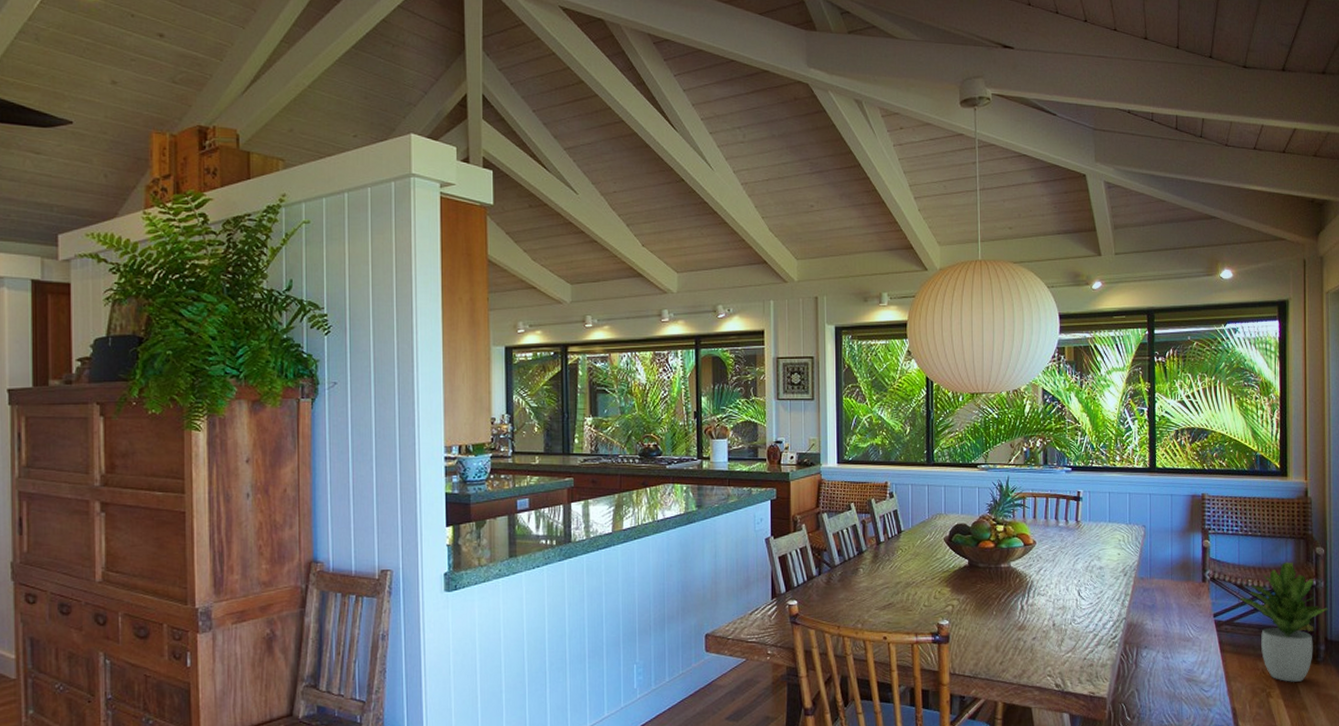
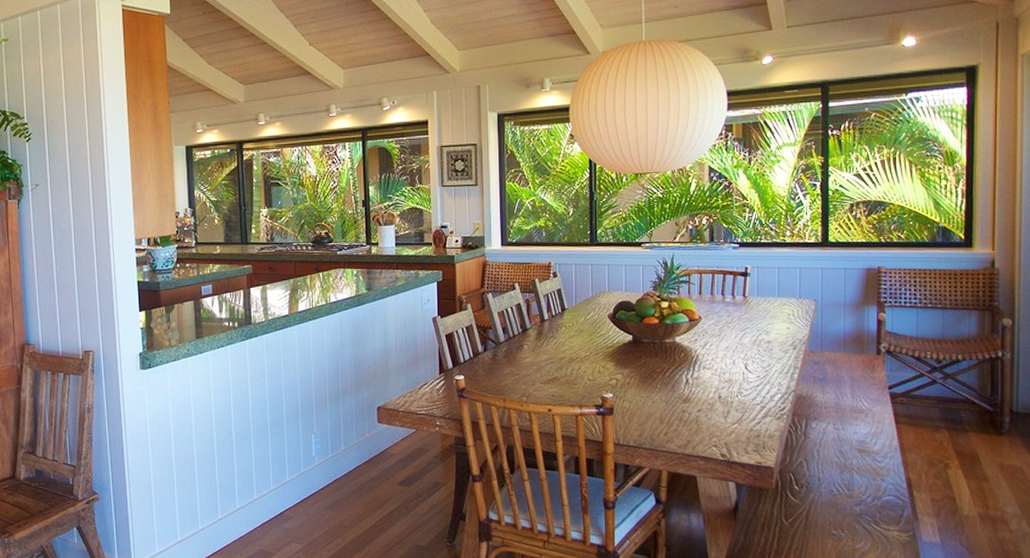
potted plant: present [1239,562,1328,682] -> none [916,333,1014,453]

